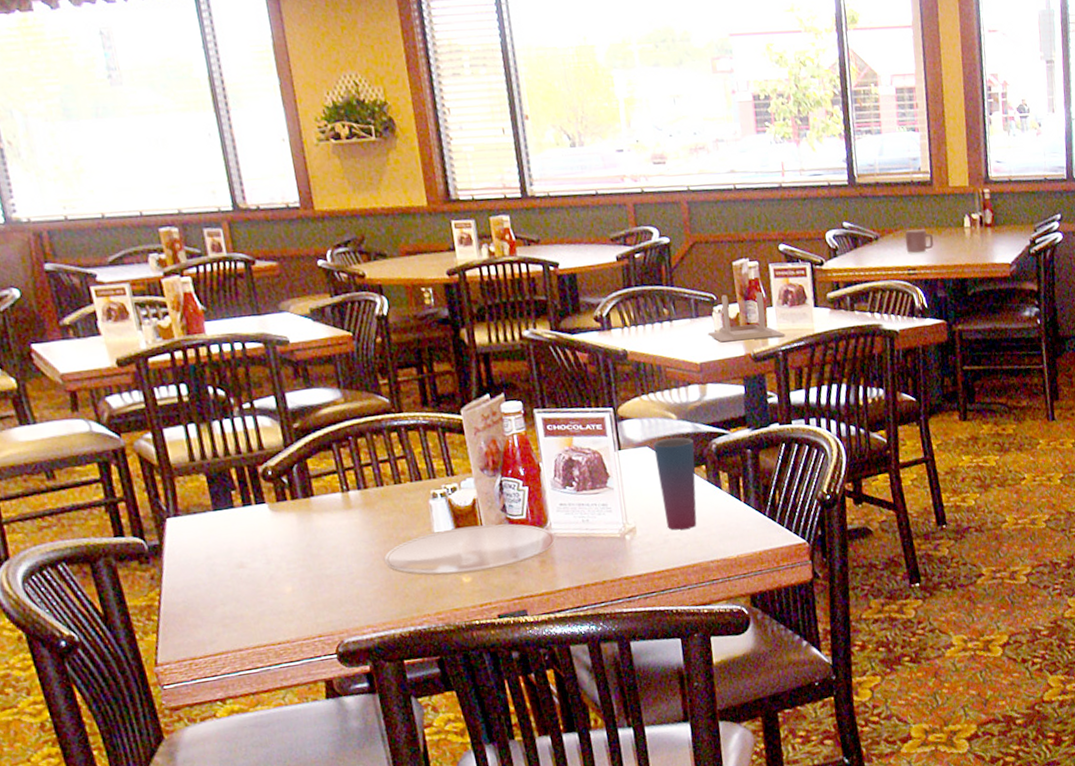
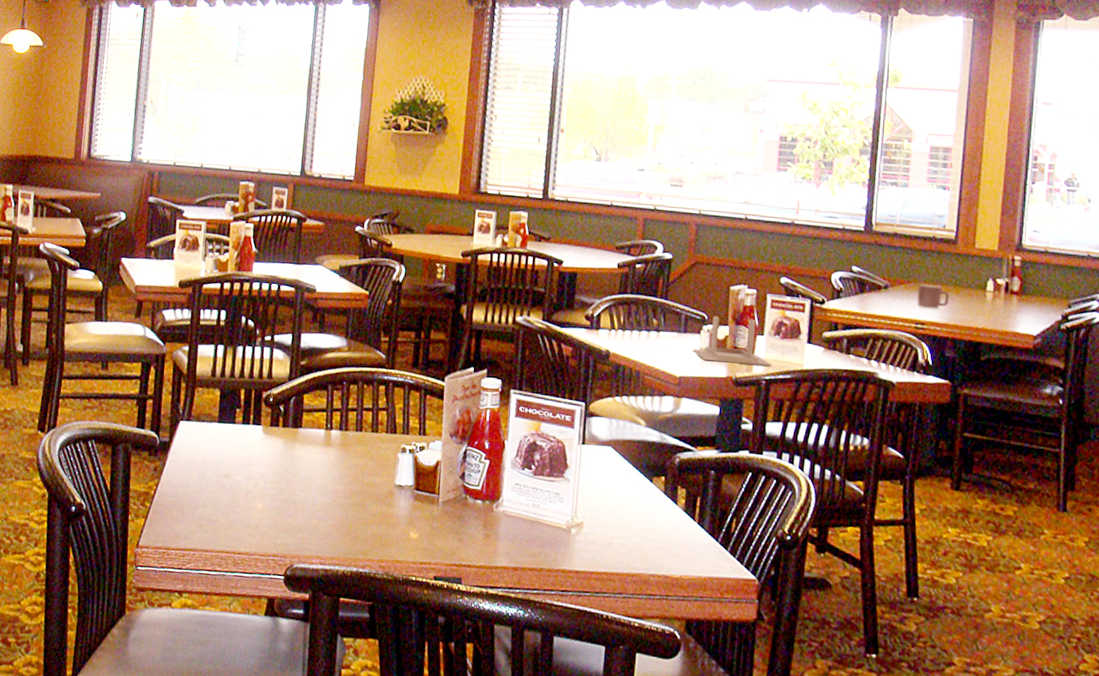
plate: present [383,523,556,576] -> none [346,484,505,532]
cup: present [653,437,697,530] -> none [614,442,658,537]

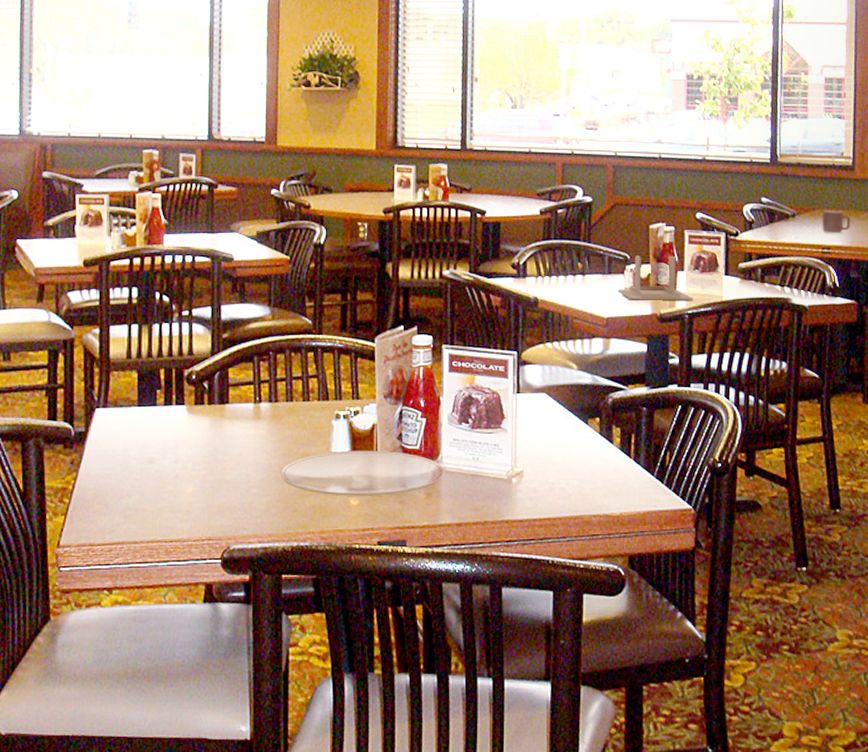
plate: none [346,484,505,532] -> present [281,450,445,496]

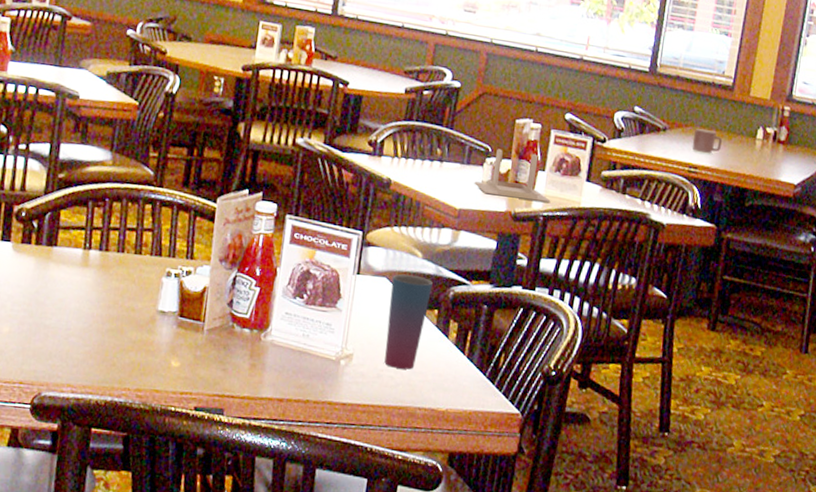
plate: present [281,450,445,496] -> none [102,309,273,362]
cup: none [551,387,591,479] -> present [384,274,433,370]

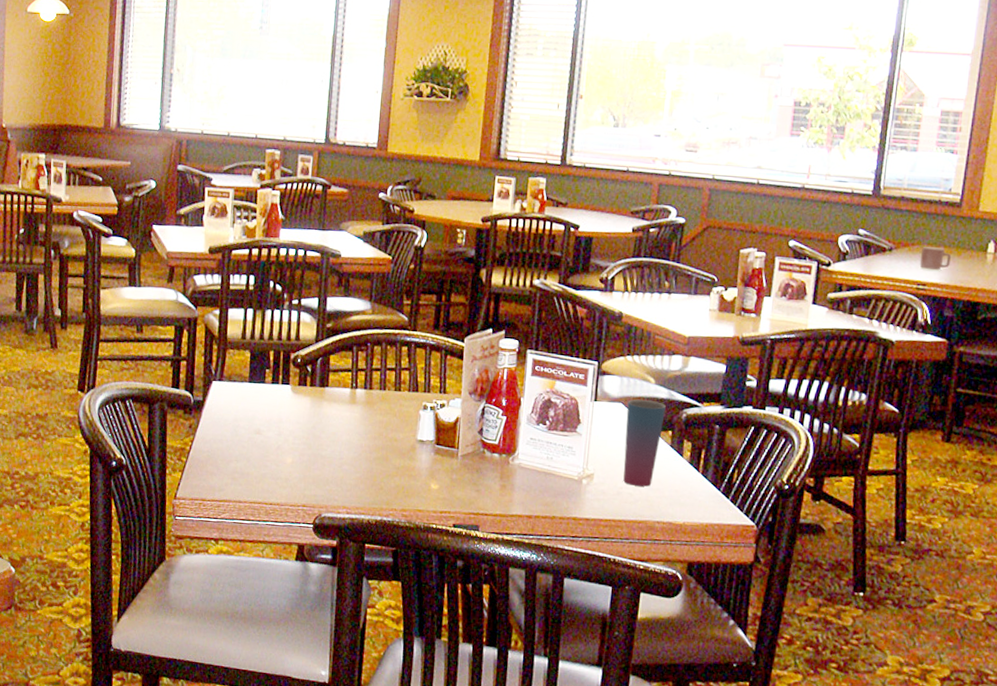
napkin holder: present [474,149,551,203] -> none [702,278,778,326]

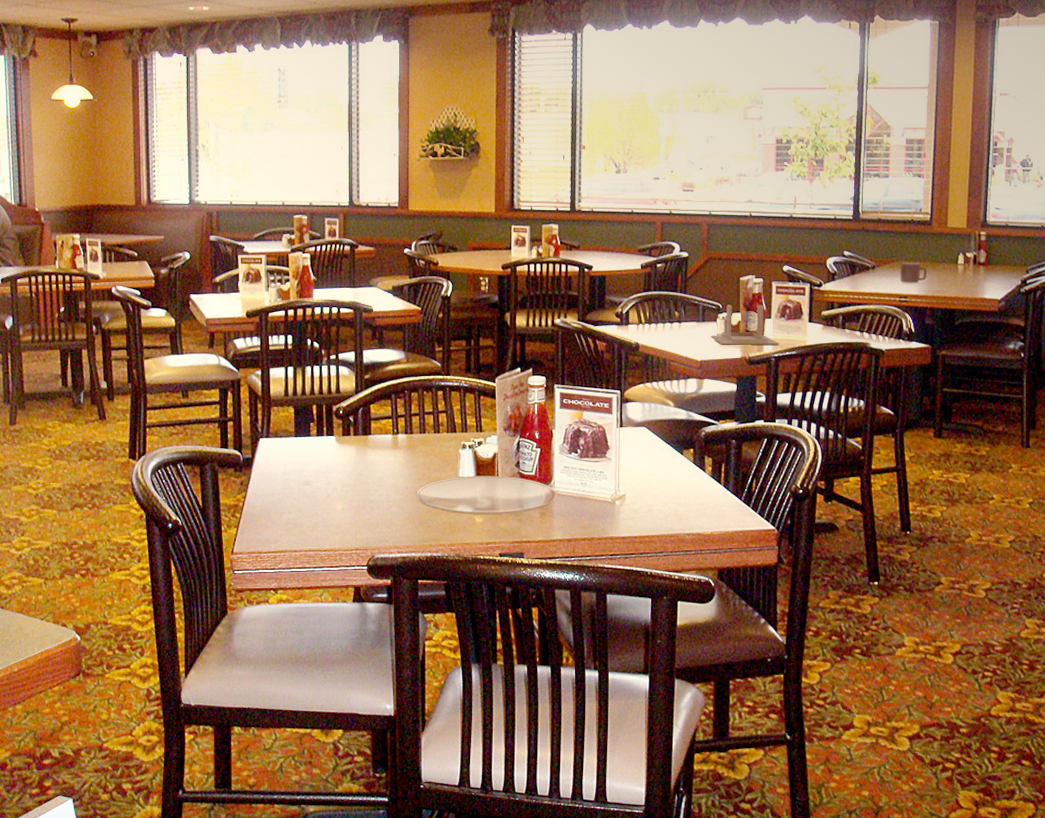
plate: none [370,439,520,484] -> present [416,475,557,515]
cup: present [623,399,666,487] -> none [650,422,686,502]
napkin holder: none [702,278,778,326] -> present [710,304,780,345]

